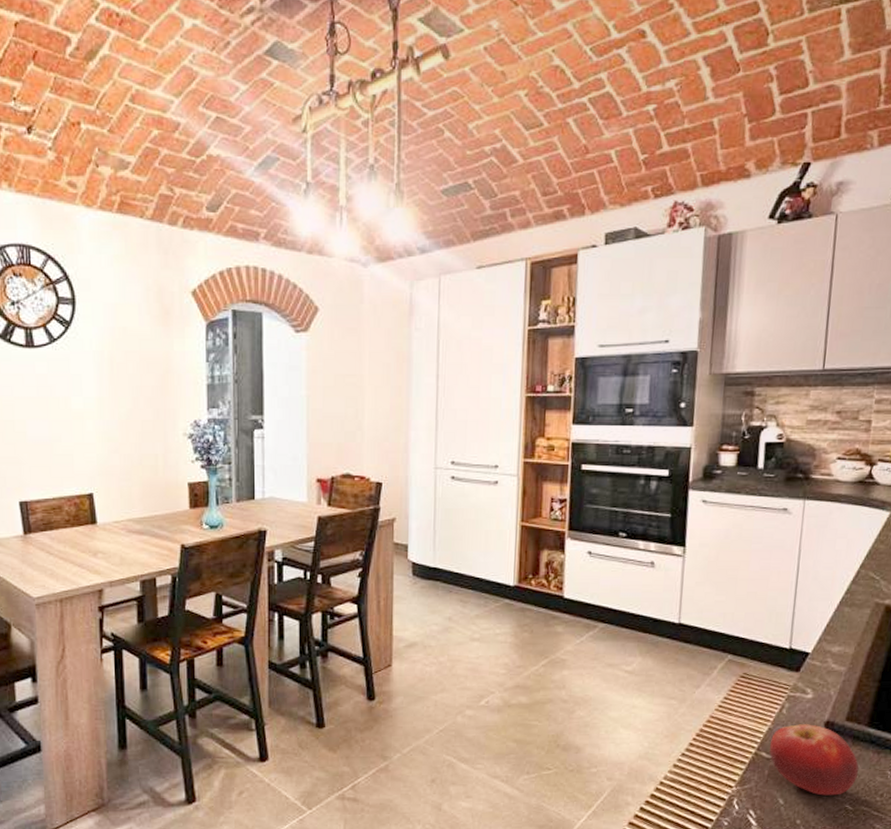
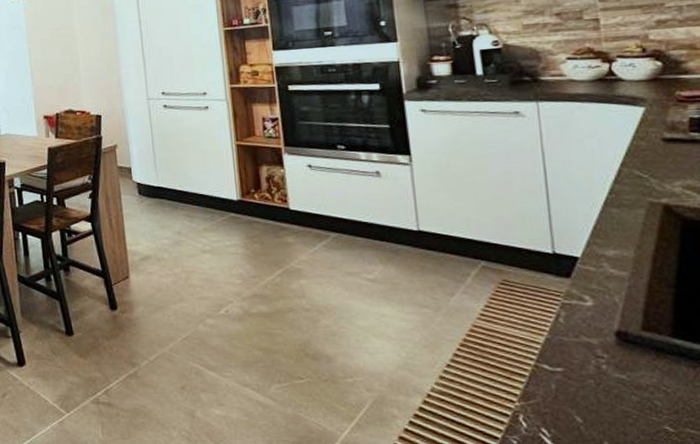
fruit: present [769,724,859,796] -> none [550,334,673,415]

